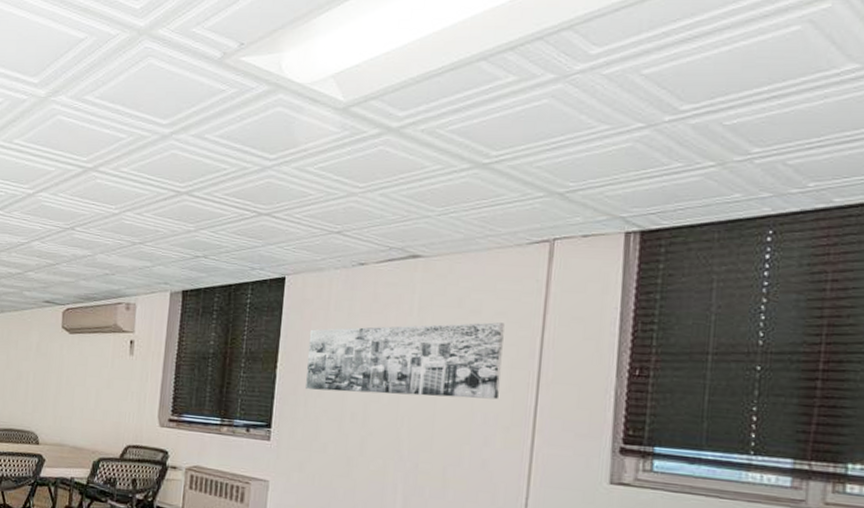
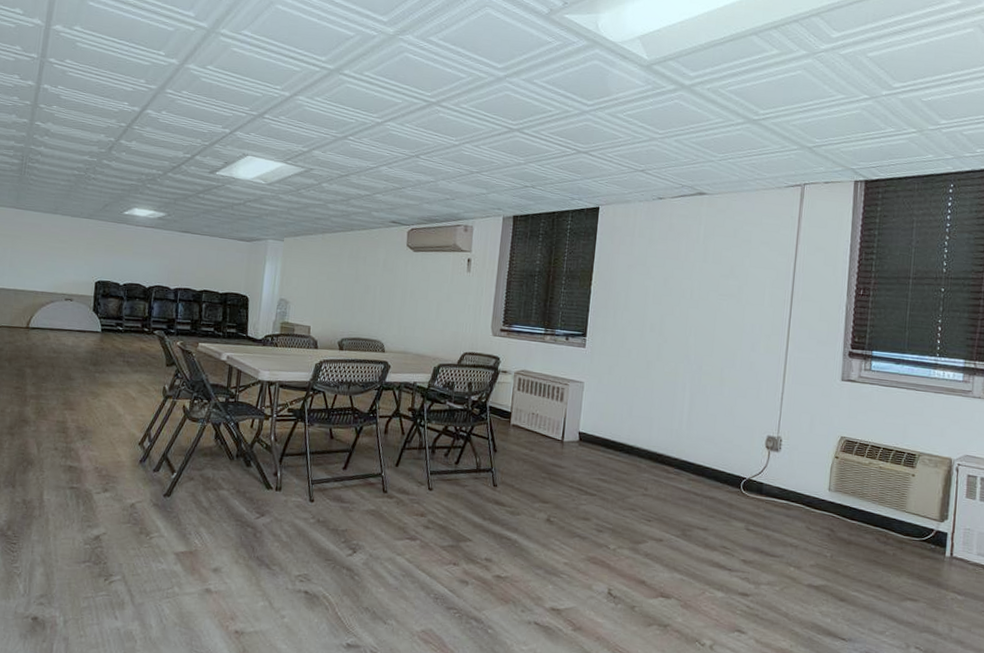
wall art: present [305,322,505,400] -> none [615,250,768,313]

